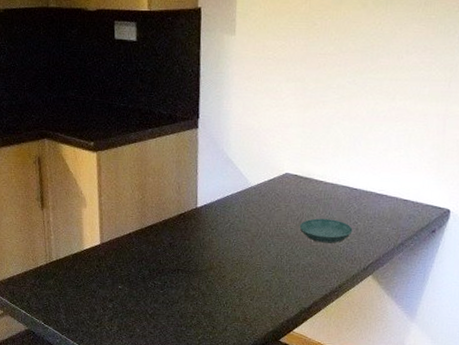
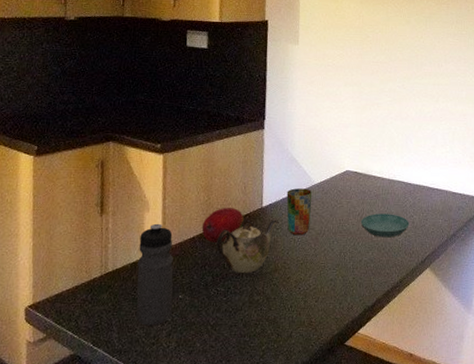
water bottle: none [79,219,113,311] -> present [136,223,174,326]
fruit: none [137,207,178,240] -> present [201,208,244,243]
teapot: none [152,218,214,270] -> present [216,218,279,274]
cup: none [221,190,249,237] -> present [286,188,313,236]

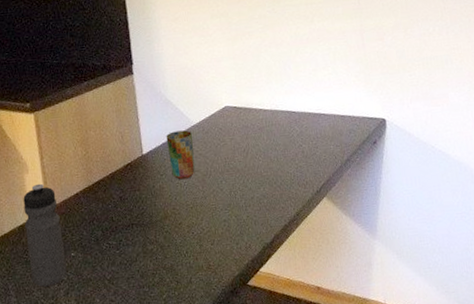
fruit: present [201,208,244,243] -> none [84,159,126,197]
teapot: present [216,218,279,274] -> none [101,164,163,225]
saucer: present [360,213,410,238] -> none [247,145,299,172]

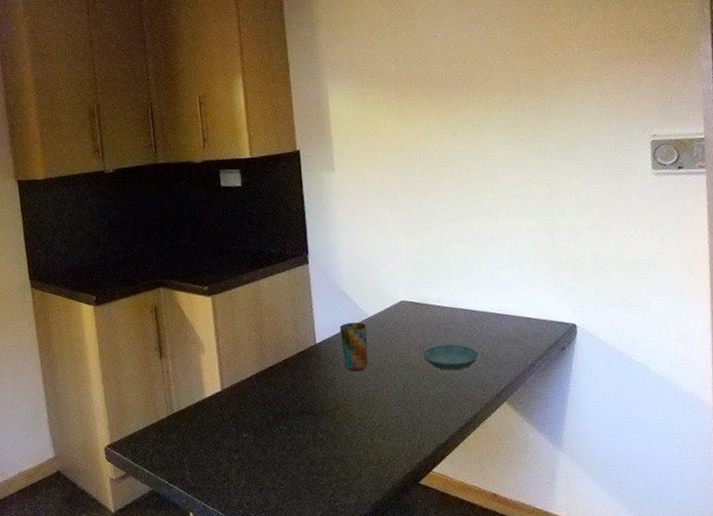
water bottle: present [23,183,67,287] -> none [199,364,239,464]
saucer: none [247,145,299,172] -> present [422,344,479,371]

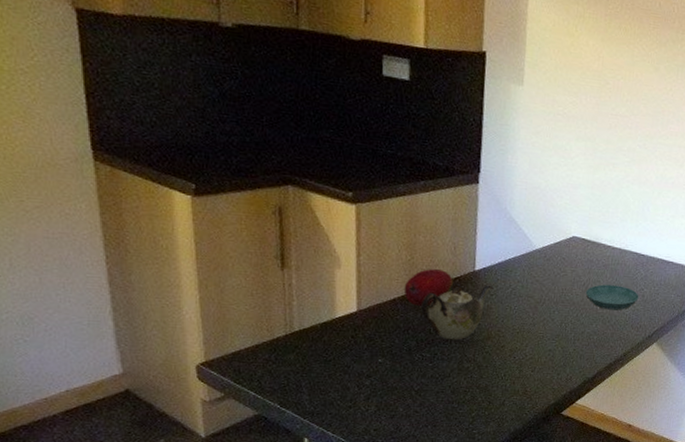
fruit: none [257,346,298,382] -> present [403,269,453,306]
teapot: none [273,355,335,412] -> present [421,283,494,340]
cup: present [339,322,368,372] -> none [503,252,533,304]

